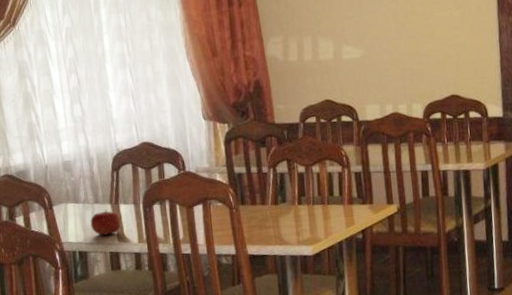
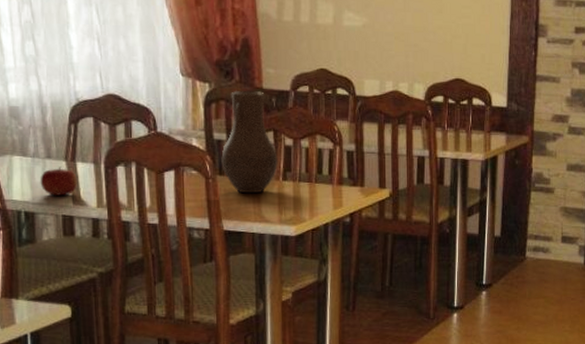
vase: none [242,125,293,220] -> present [221,90,278,194]

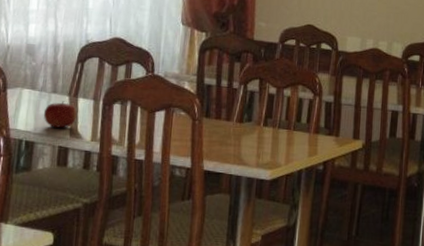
vase: present [221,90,278,194] -> none [208,40,261,137]

